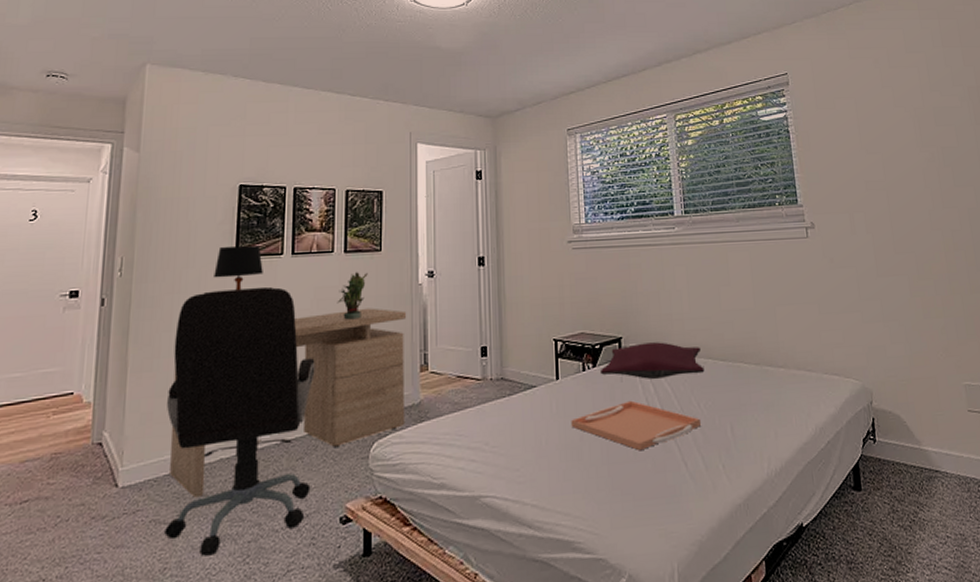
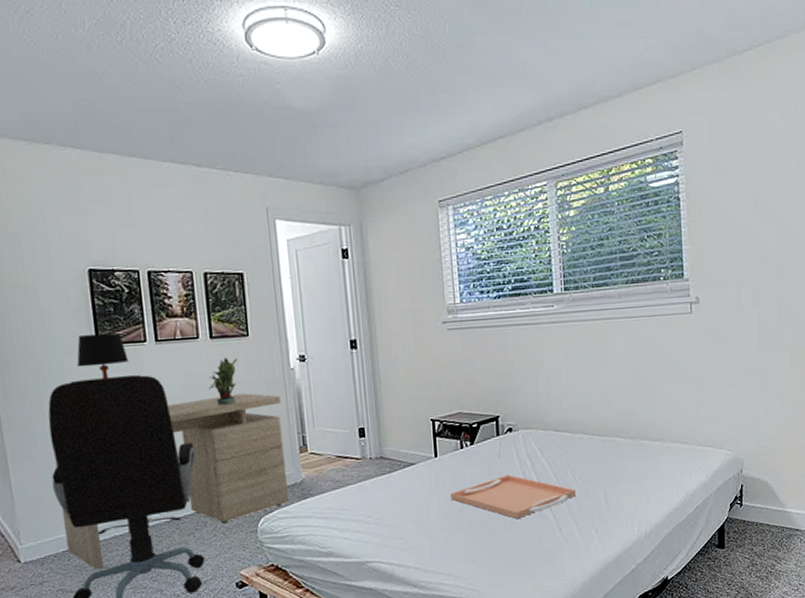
pillow: present [599,342,705,379] -> none [477,419,581,455]

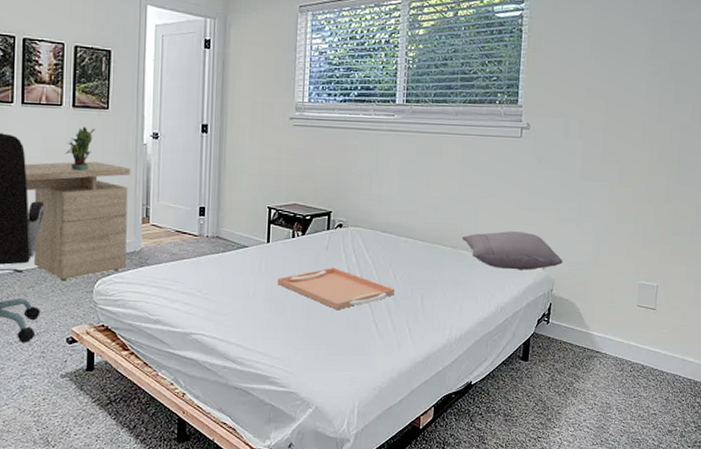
pillow: none [640,413,750,455] -> present [461,231,563,270]

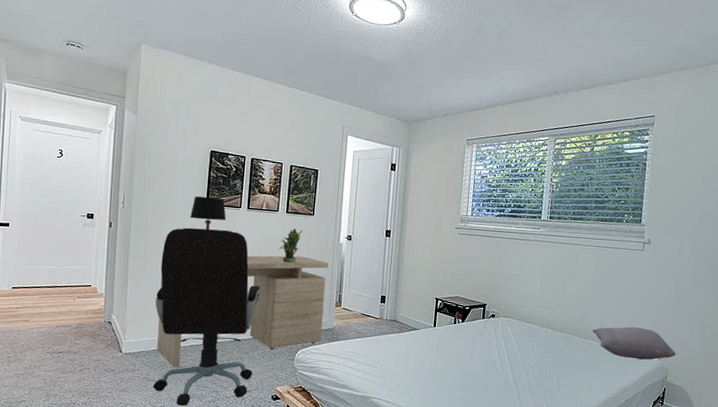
serving tray: present [277,267,394,310] -> none [440,349,535,385]

